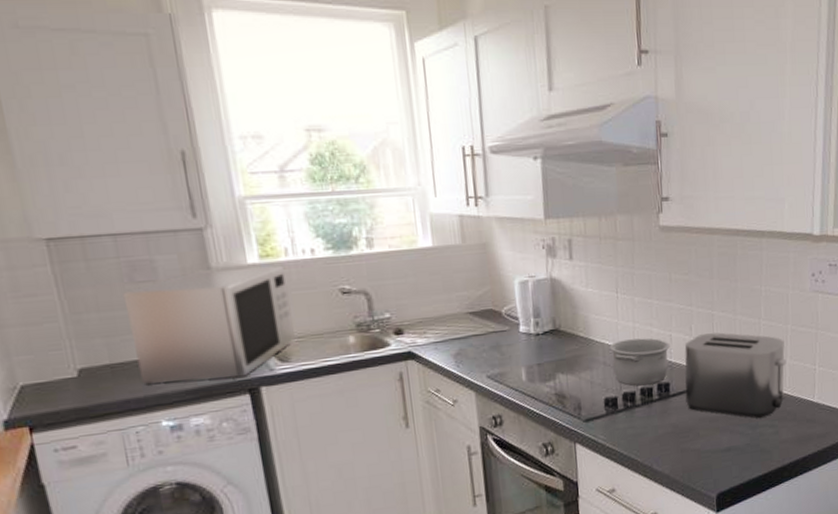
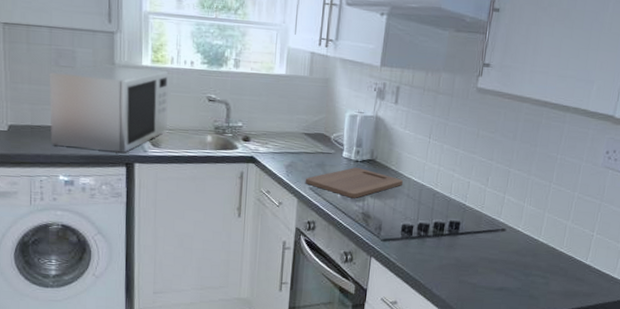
cutting board: none [480,341,596,379] -> present [305,167,403,198]
cooking pot: present [609,338,670,386] -> none [414,179,467,221]
toaster: present [684,332,787,418] -> none [471,186,569,268]

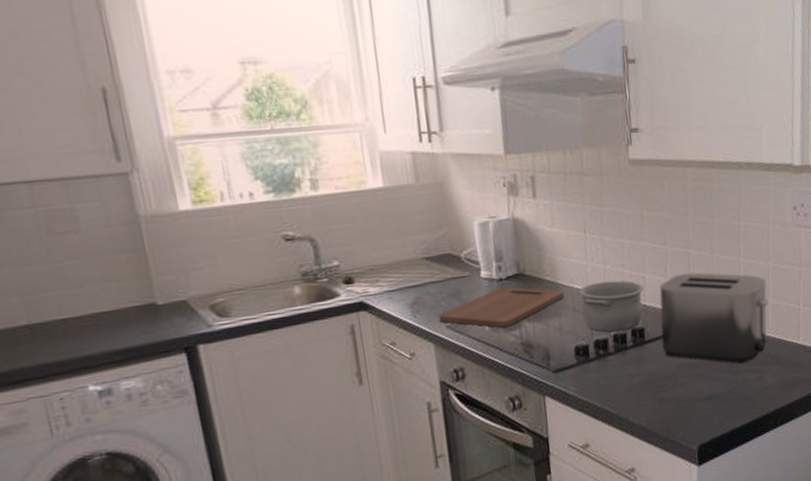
microwave: present [49,64,169,153] -> none [40,211,235,346]
cooking pot: none [414,179,467,221] -> present [578,280,644,333]
toaster: none [471,186,569,268] -> present [659,272,769,363]

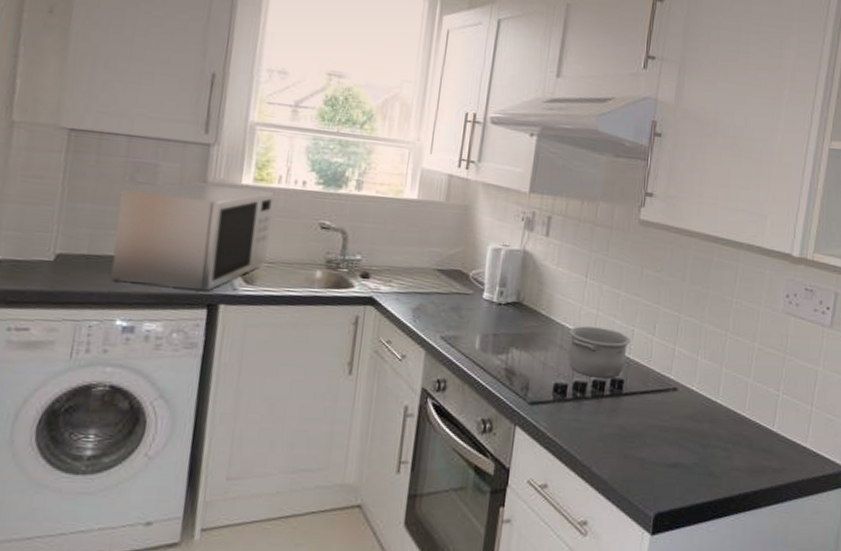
microwave: none [40,211,235,346] -> present [111,181,274,291]
cutting board: present [438,287,564,328] -> none [435,312,555,350]
toaster: present [659,272,769,363] -> none [638,335,749,437]

